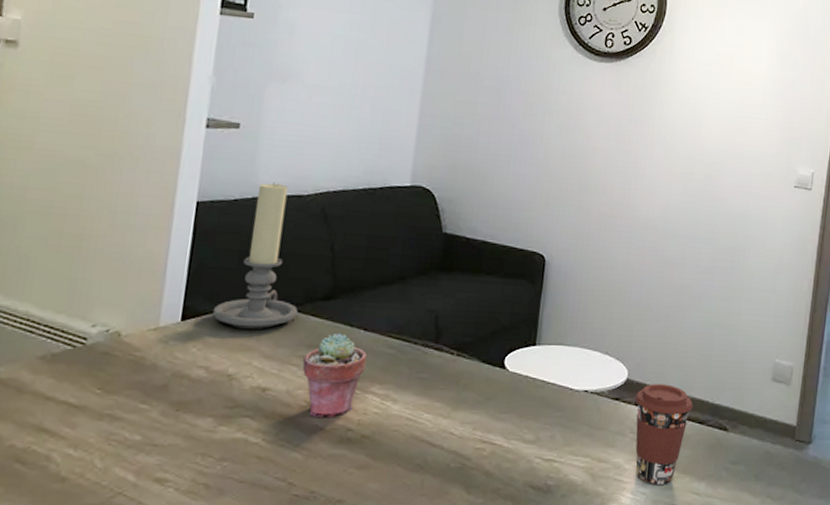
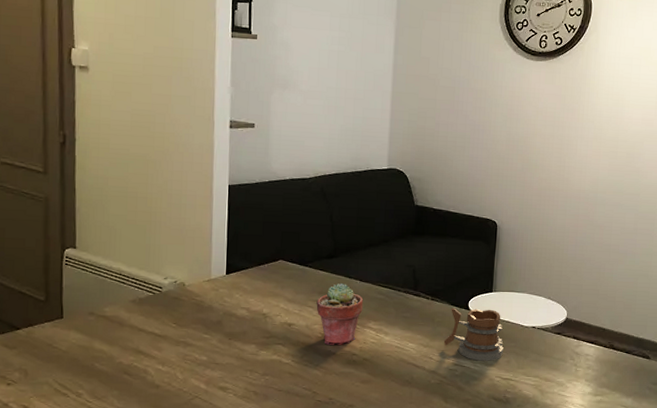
candle holder: present [212,182,299,329] -> none [248,168,310,280]
mug: none [469,366,547,436] -> present [443,308,504,361]
coffee cup: present [635,384,693,484] -> none [573,322,621,399]

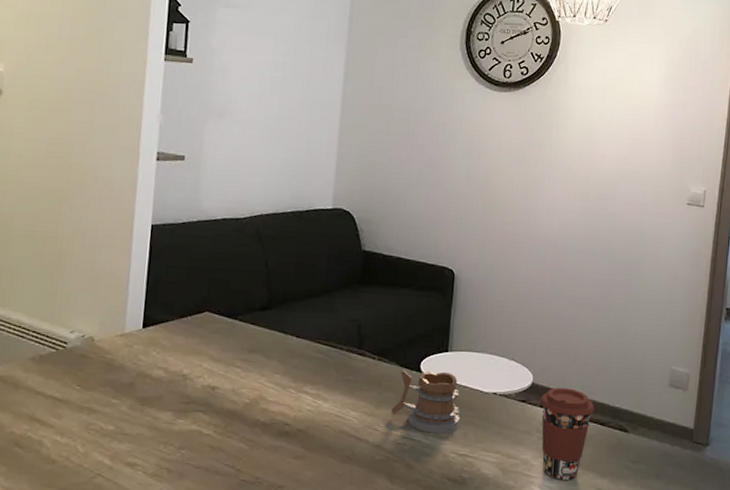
potted succulent: present [316,282,364,346] -> none [245,339,300,414]
coffee cup: none [573,322,621,399] -> present [540,388,595,480]

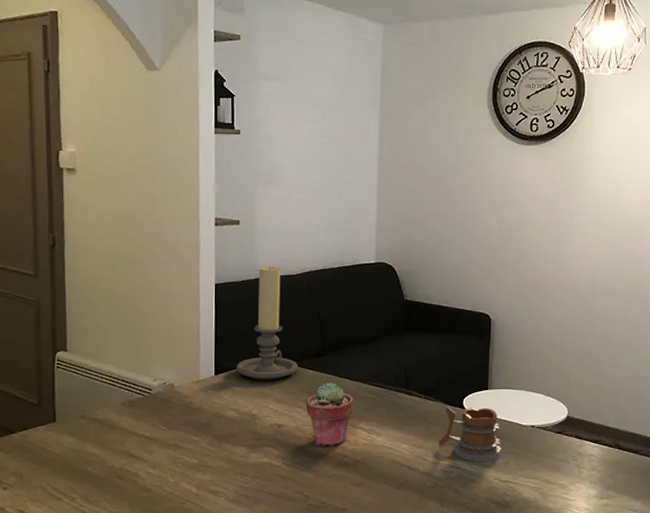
candle holder: none [168,206,240,336] -> present [236,265,299,380]
potted succulent: none [245,339,300,414] -> present [306,382,354,448]
coffee cup: present [540,388,595,480] -> none [575,420,627,502]

